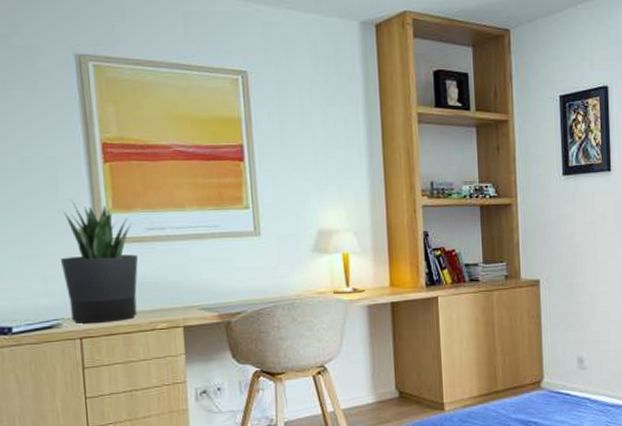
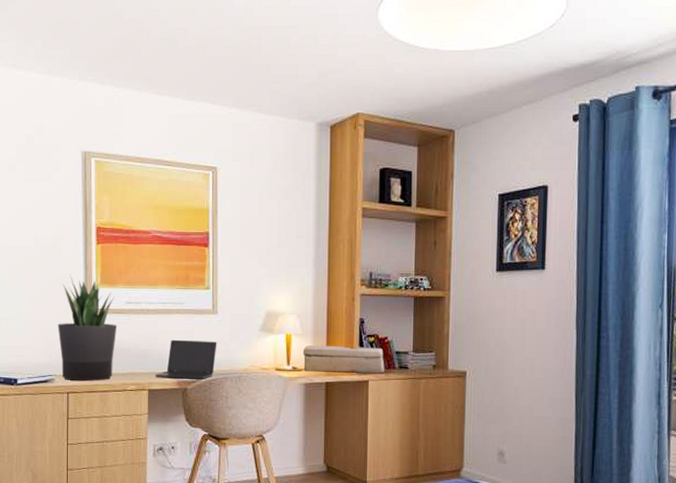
laptop: none [190,266,263,312] -> present [155,339,217,379]
decorative box: none [362,261,454,292] -> present [302,345,385,374]

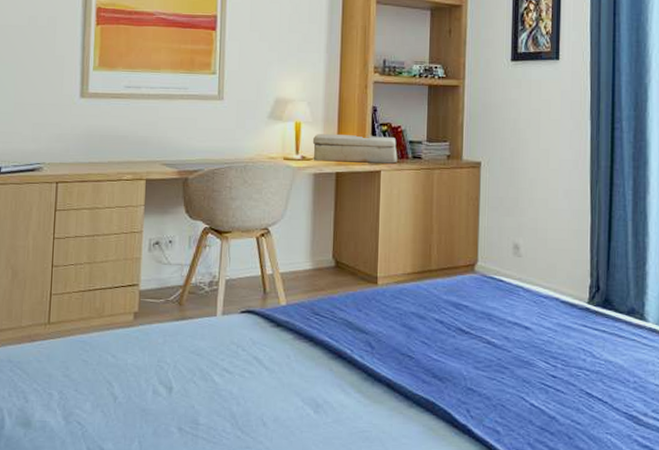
planter: present [57,275,118,381] -> none [49,57,115,170]
laptop: present [155,339,217,379] -> none [154,126,222,169]

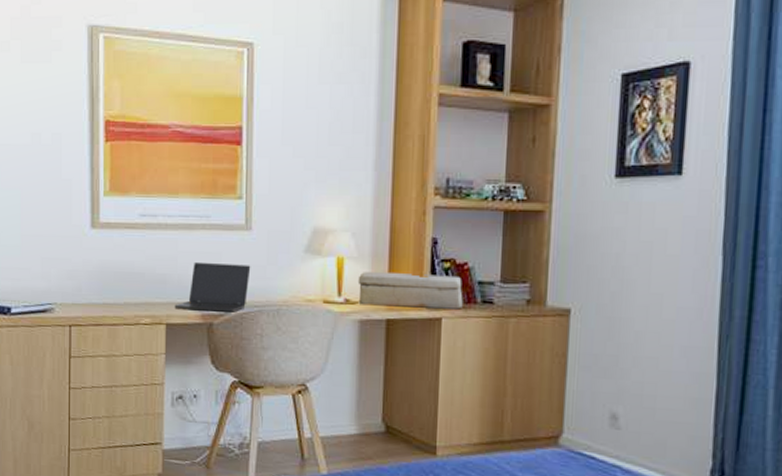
laptop: none [154,126,222,169] -> present [174,261,251,312]

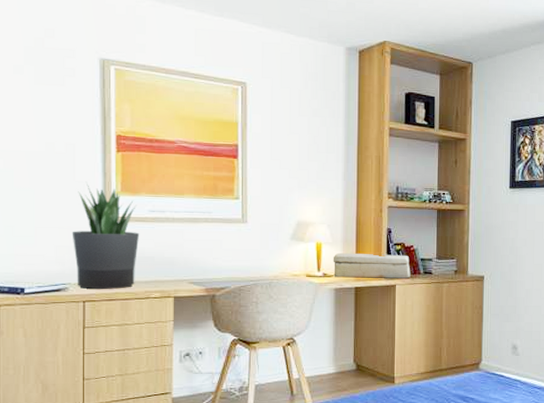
planter: none [58,180,130,312] -> present [71,182,140,289]
laptop: present [174,261,251,312] -> none [181,247,247,286]

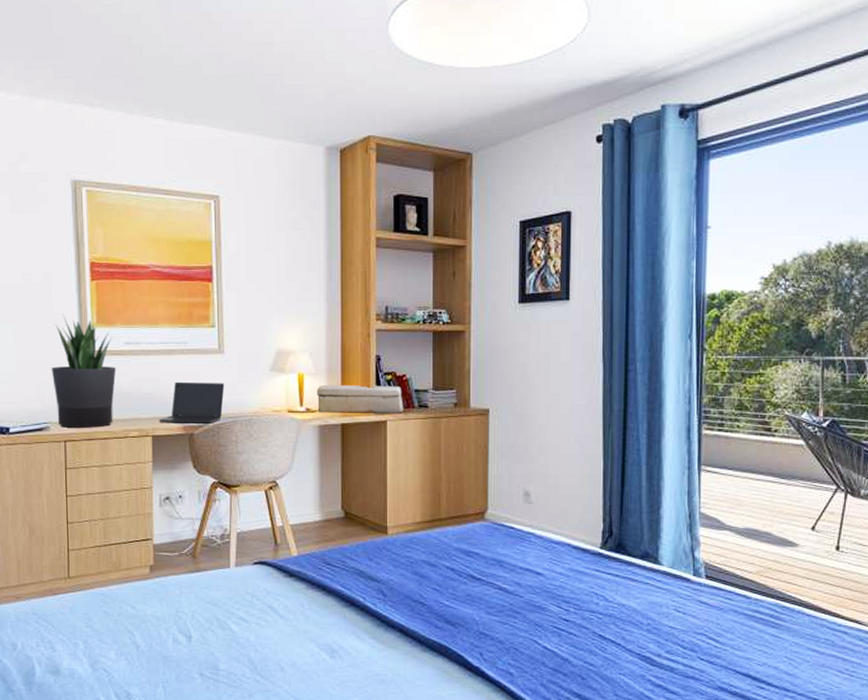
laptop: none [181,247,247,286] -> present [159,381,225,423]

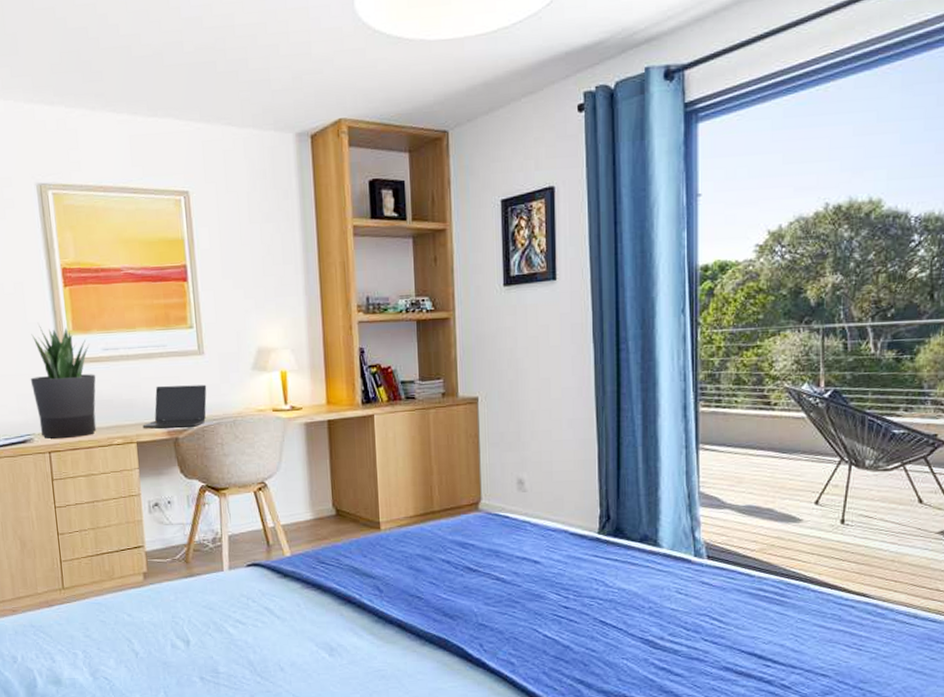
decorative box: present [316,384,403,413] -> none [300,378,390,410]

